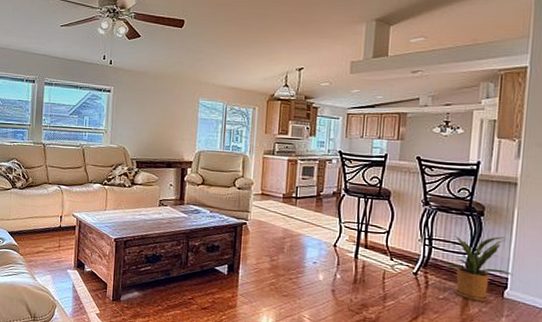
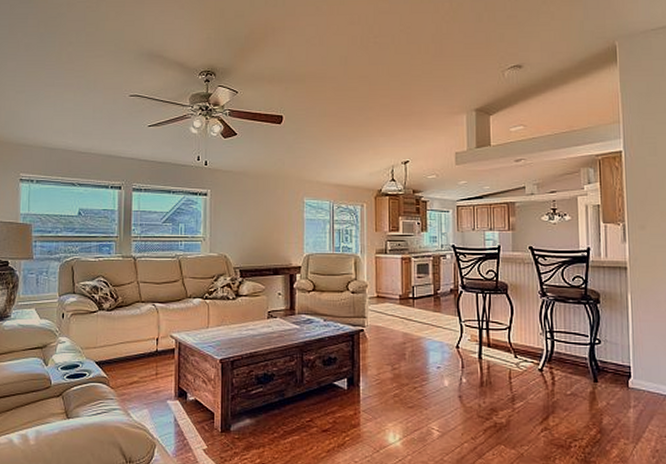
house plant: present [439,235,513,302] -> none [560,323,635,394]

